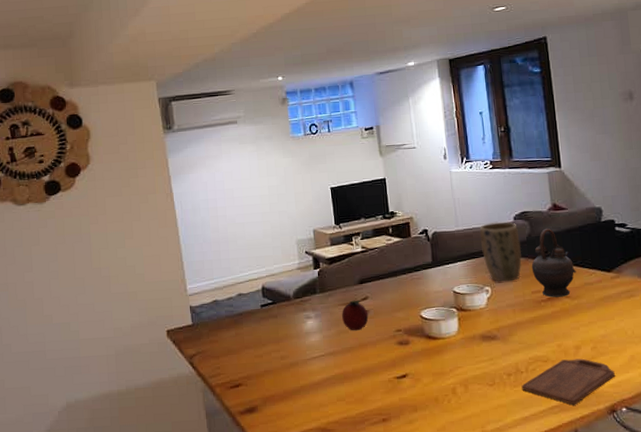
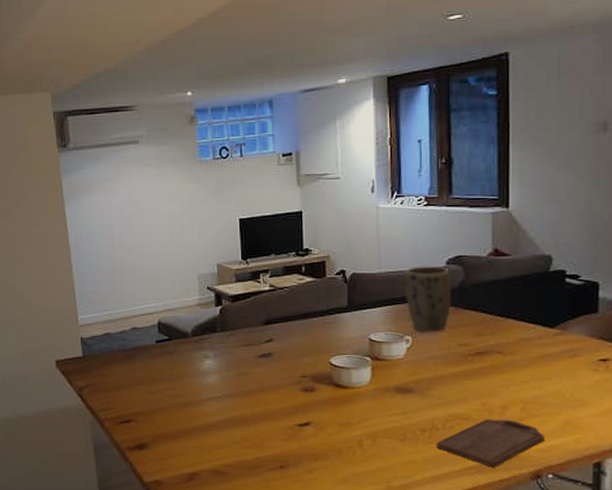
fruit: present [342,300,369,331] -> none [243,341,272,374]
teapot: present [531,228,577,298] -> none [461,275,513,352]

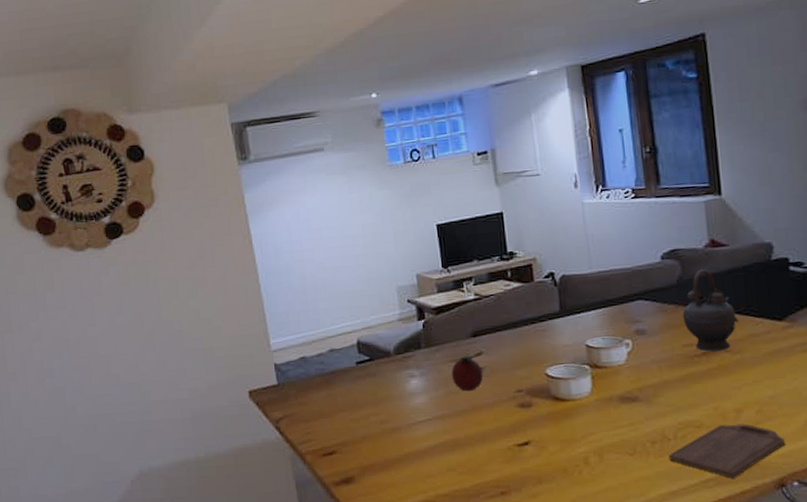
fruit: none [243,341,272,374] -> present [451,355,484,392]
plant pot: present [405,265,452,332] -> none [617,261,671,334]
teapot: none [461,275,513,352] -> present [682,268,739,352]

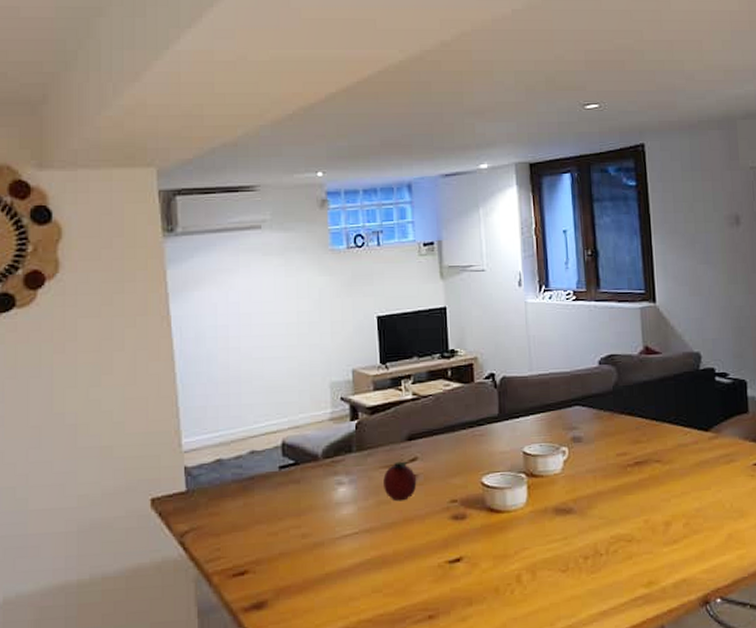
cutting board: present [668,423,785,478] -> none [600,537,709,596]
teapot: present [682,268,739,352] -> none [617,375,669,462]

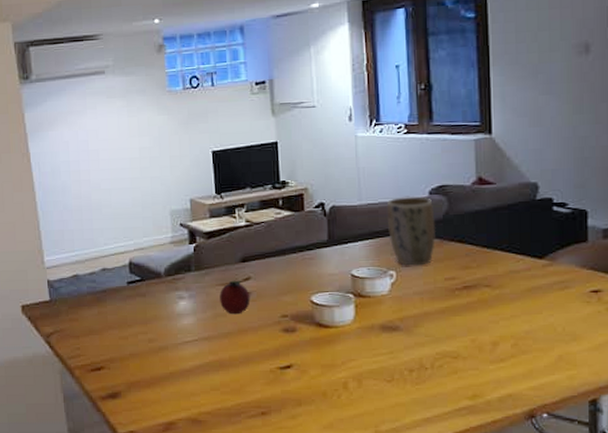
plant pot: none [557,366,607,441] -> present [386,196,436,266]

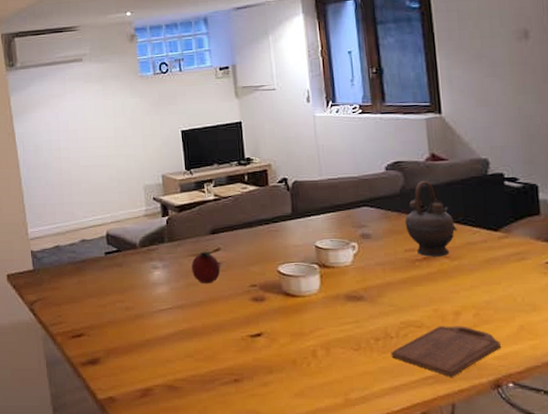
plant pot: present [386,196,436,266] -> none [345,171,394,238]
cutting board: none [425,356,537,408] -> present [391,326,501,377]
teapot: none [446,205,501,286] -> present [404,180,457,257]

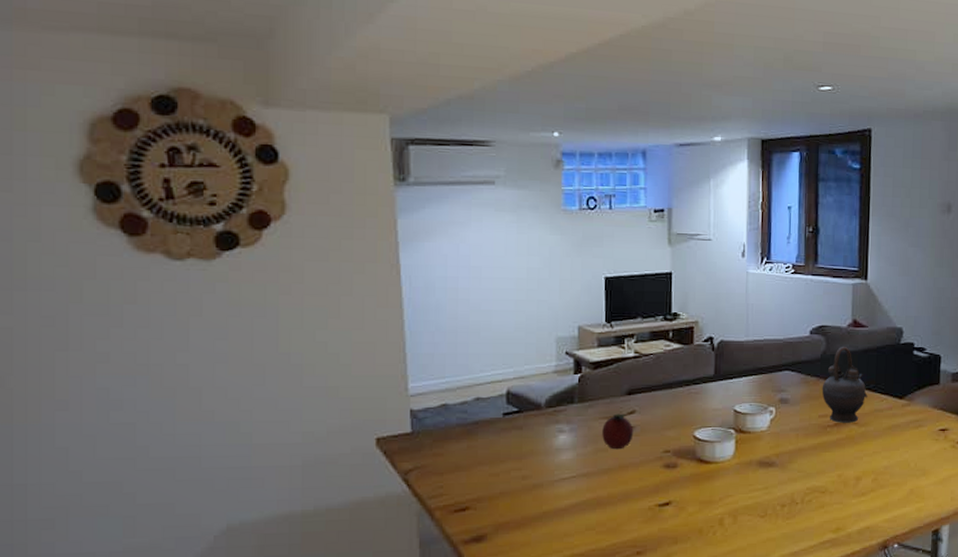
cutting board: present [391,326,501,377] -> none [794,490,892,540]

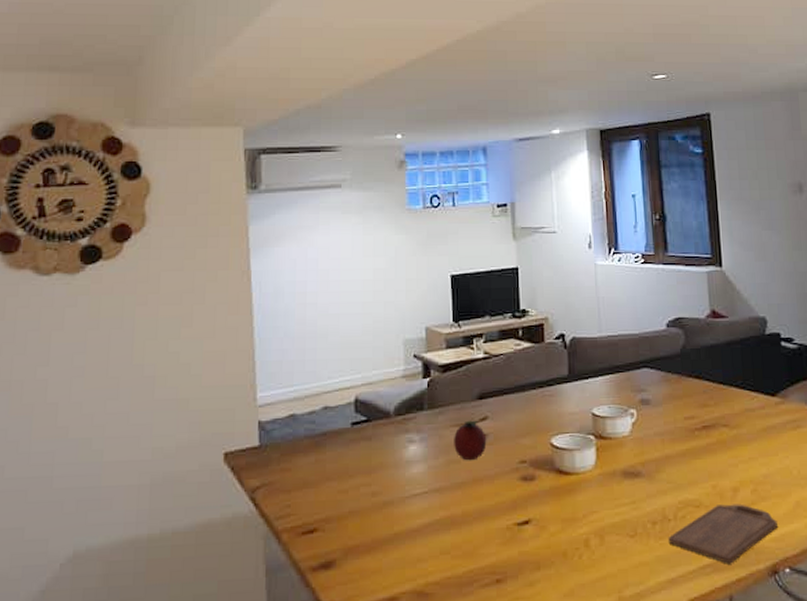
cutting board: none [794,490,892,540] -> present [668,504,778,564]
teapot: present [822,346,868,423] -> none [685,339,736,425]

